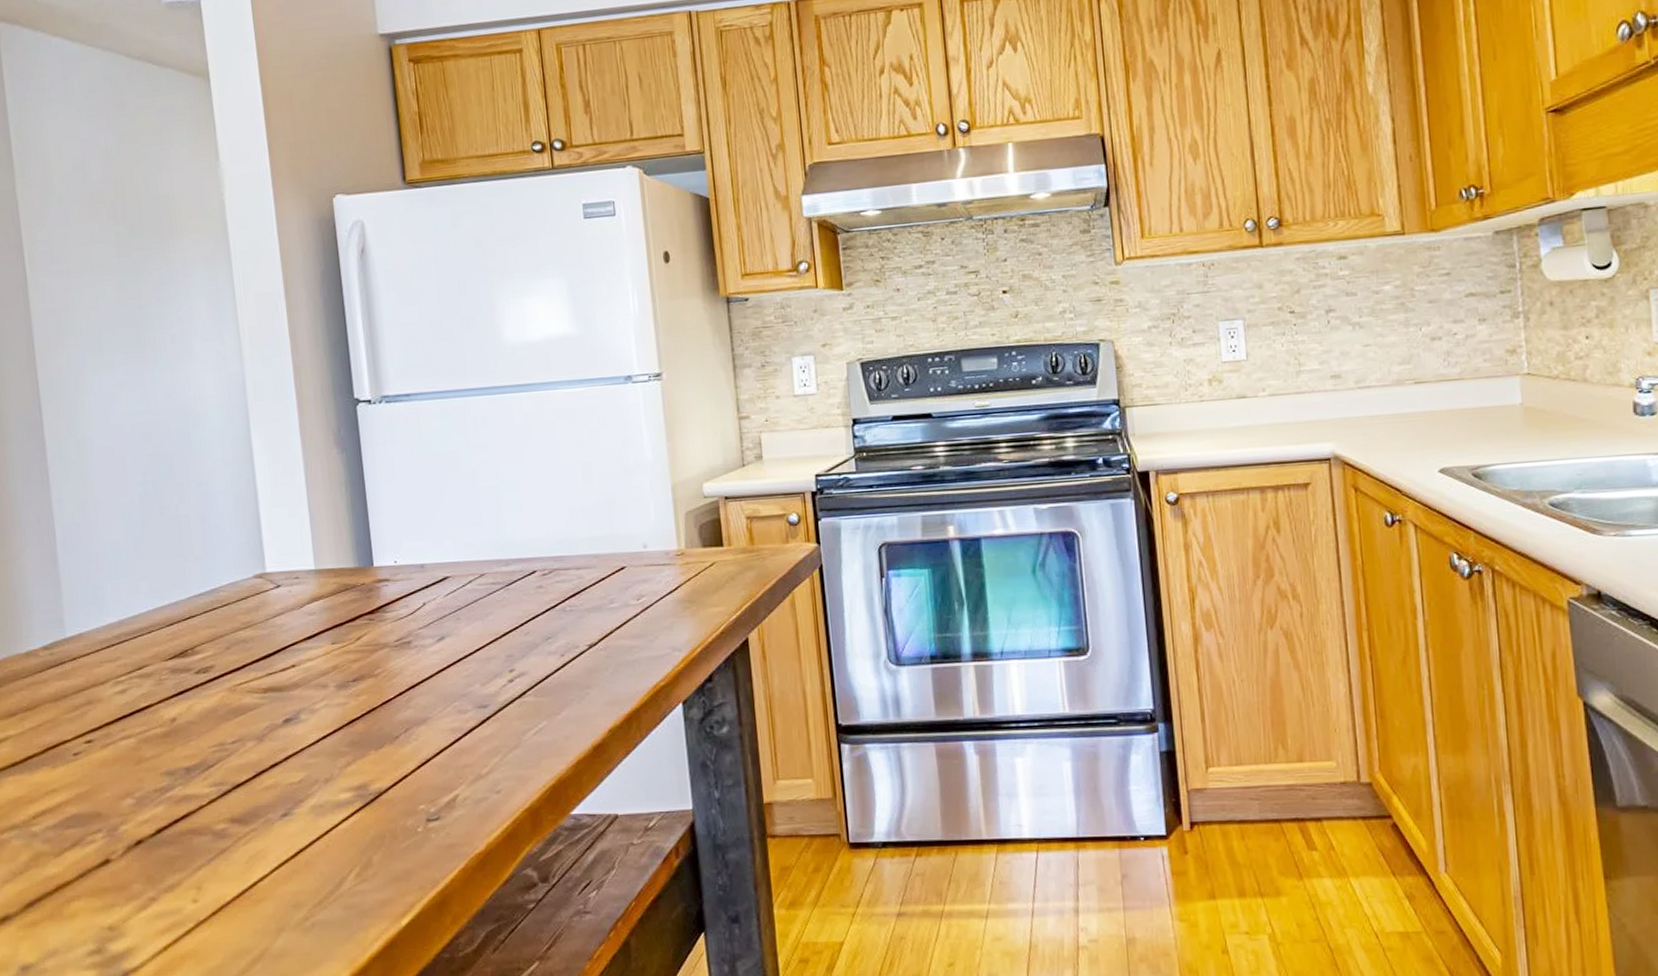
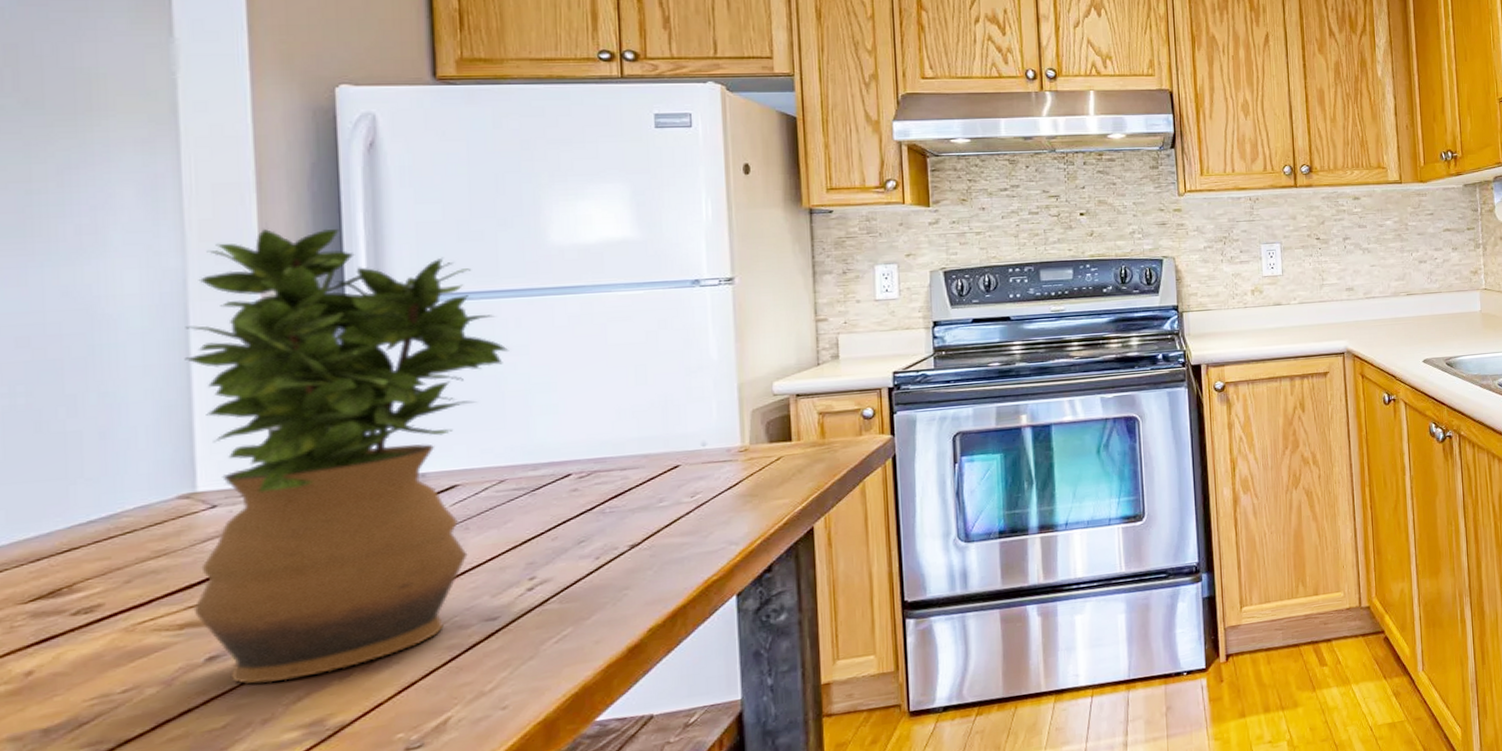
potted plant: none [247,332,480,747] -> present [184,228,509,684]

